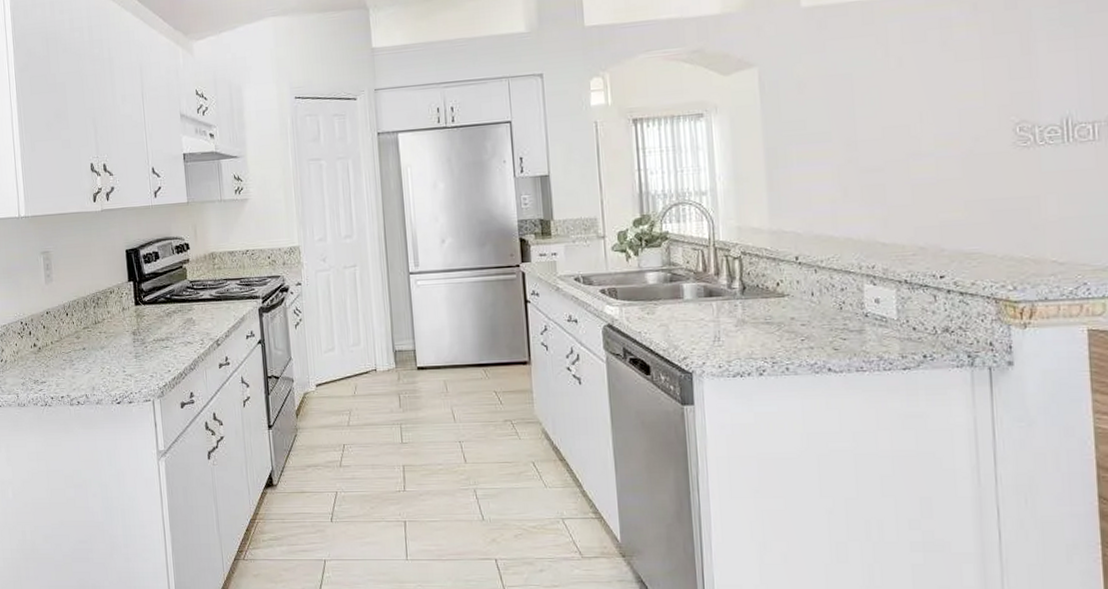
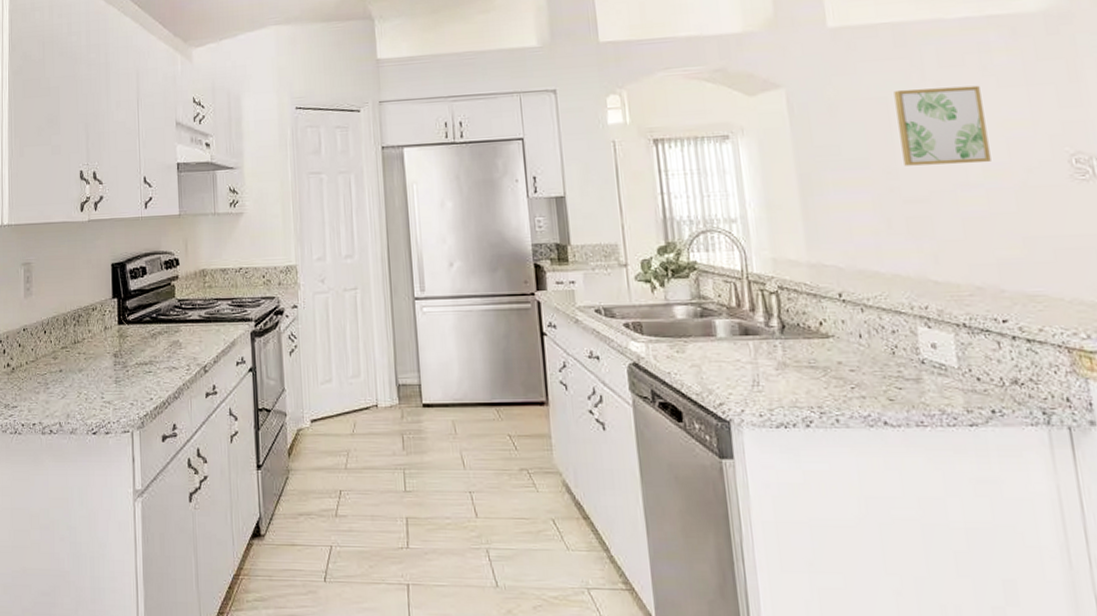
wall art: none [858,60,943,138] -> present [894,85,991,166]

